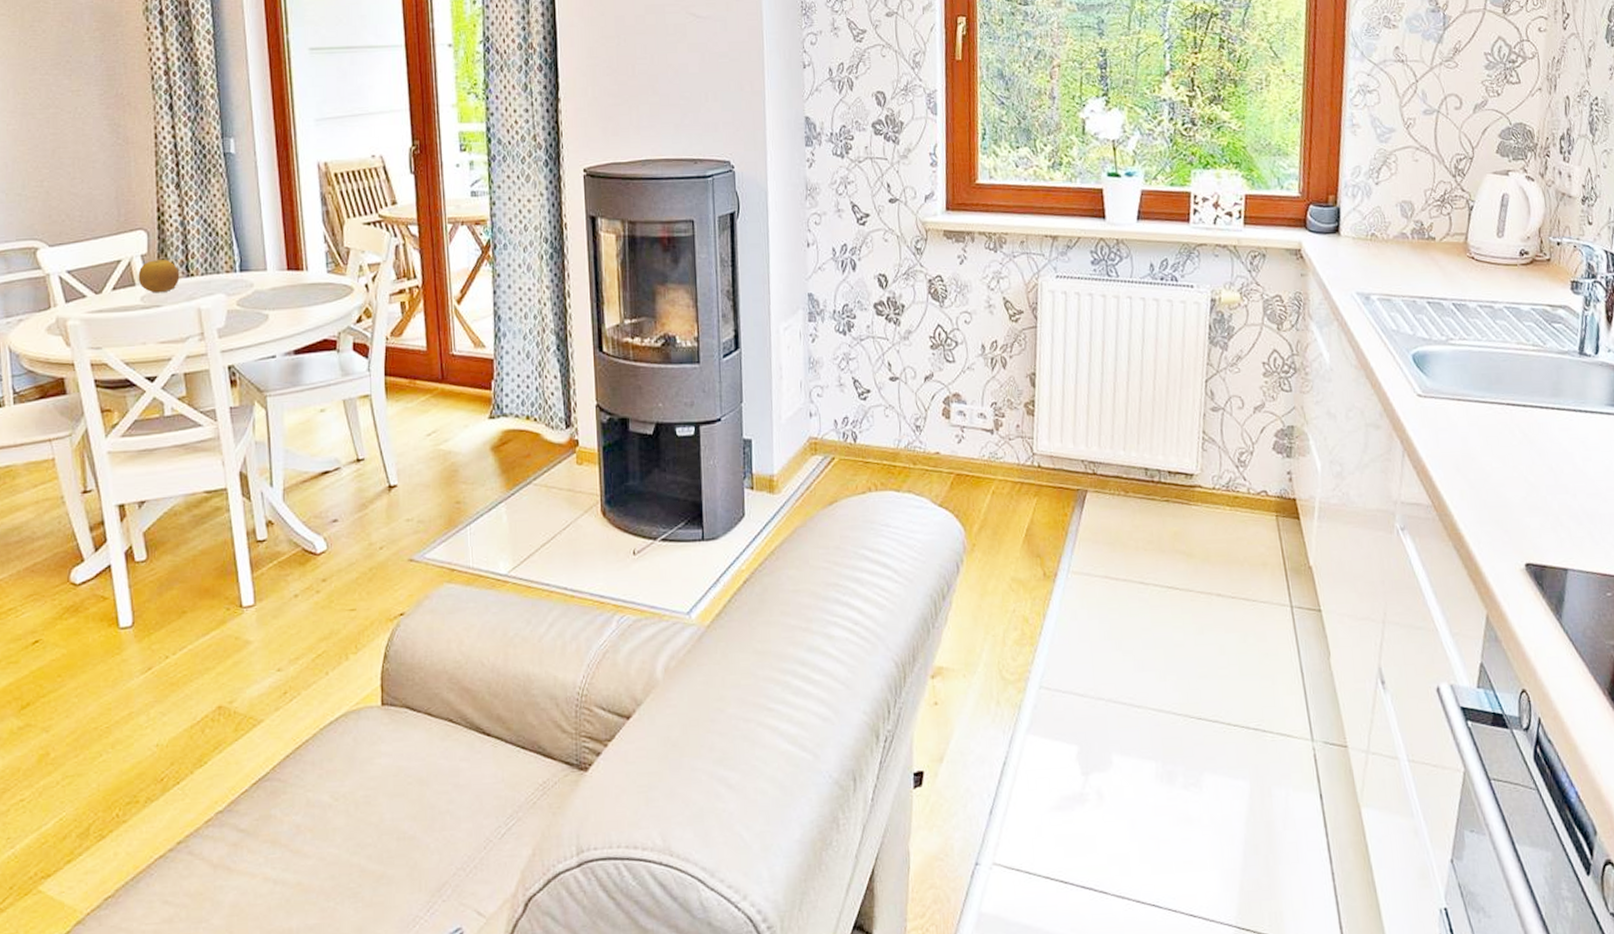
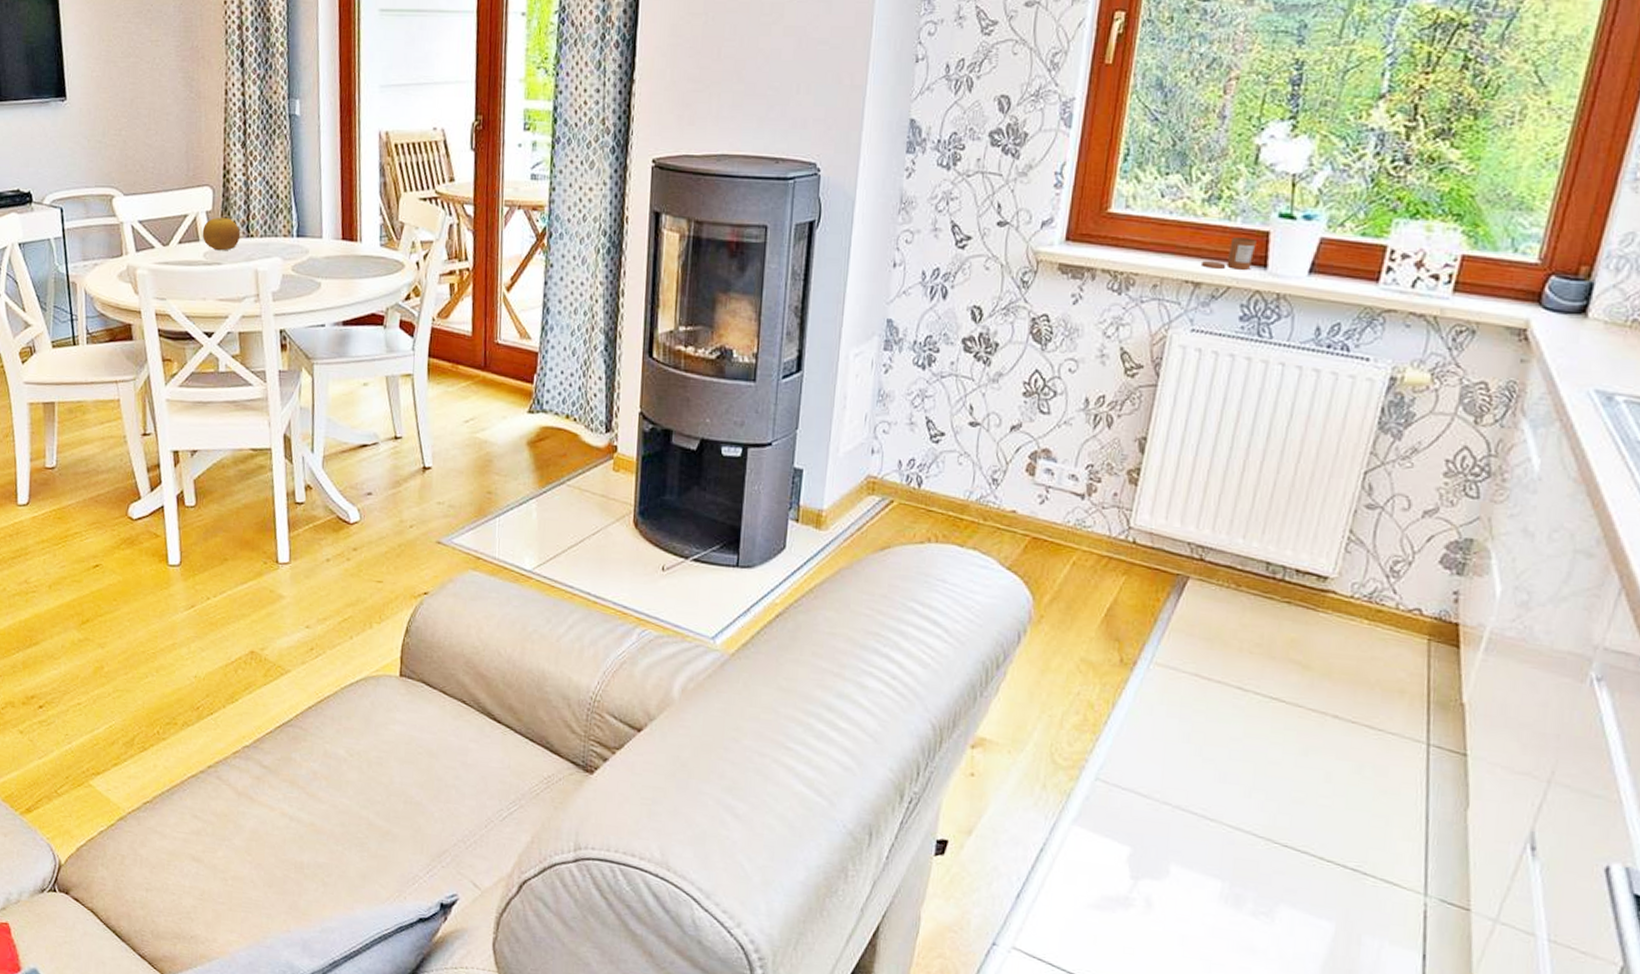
candle: none [1054,195,1095,224] -> present [1200,237,1257,271]

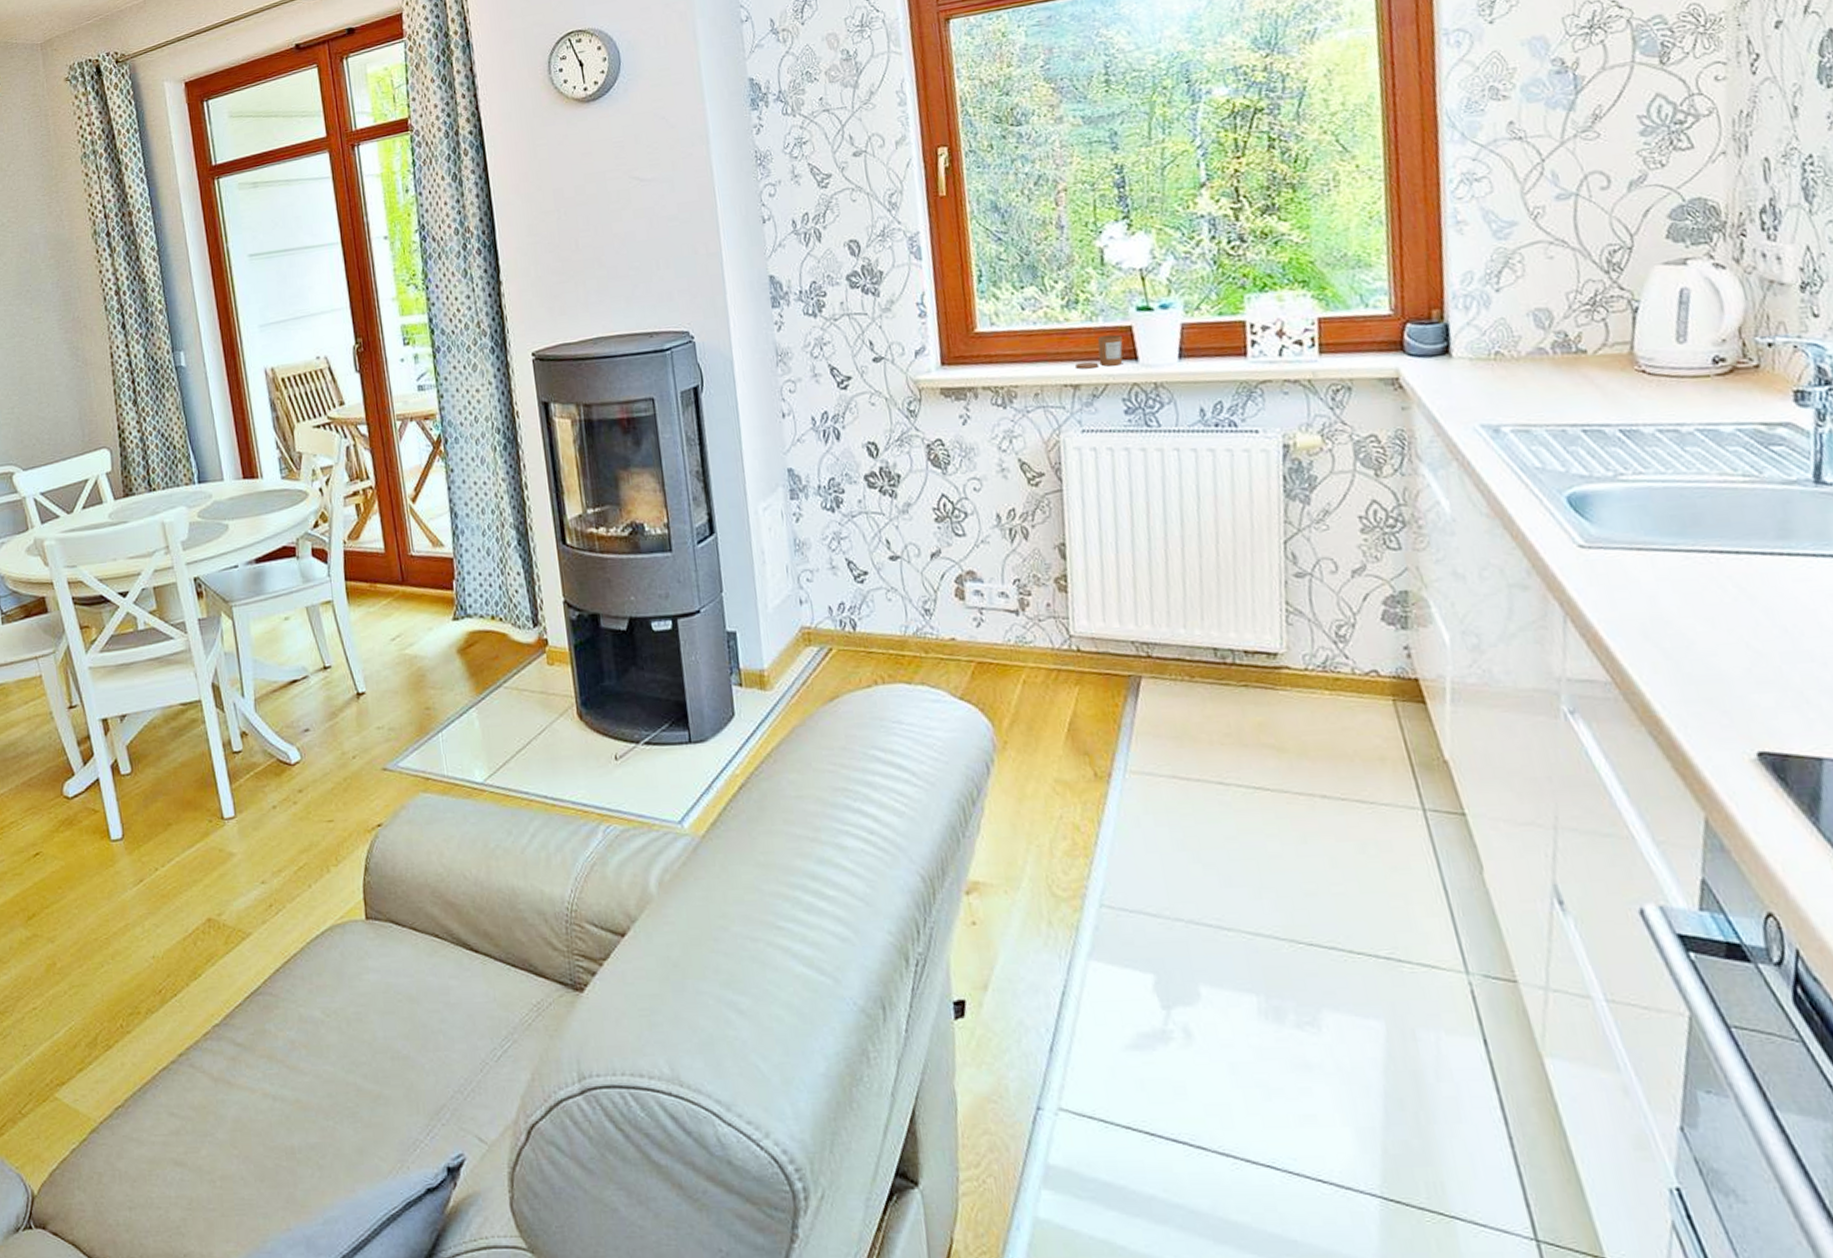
fruit: present [202,218,241,251] -> none [104,476,143,510]

